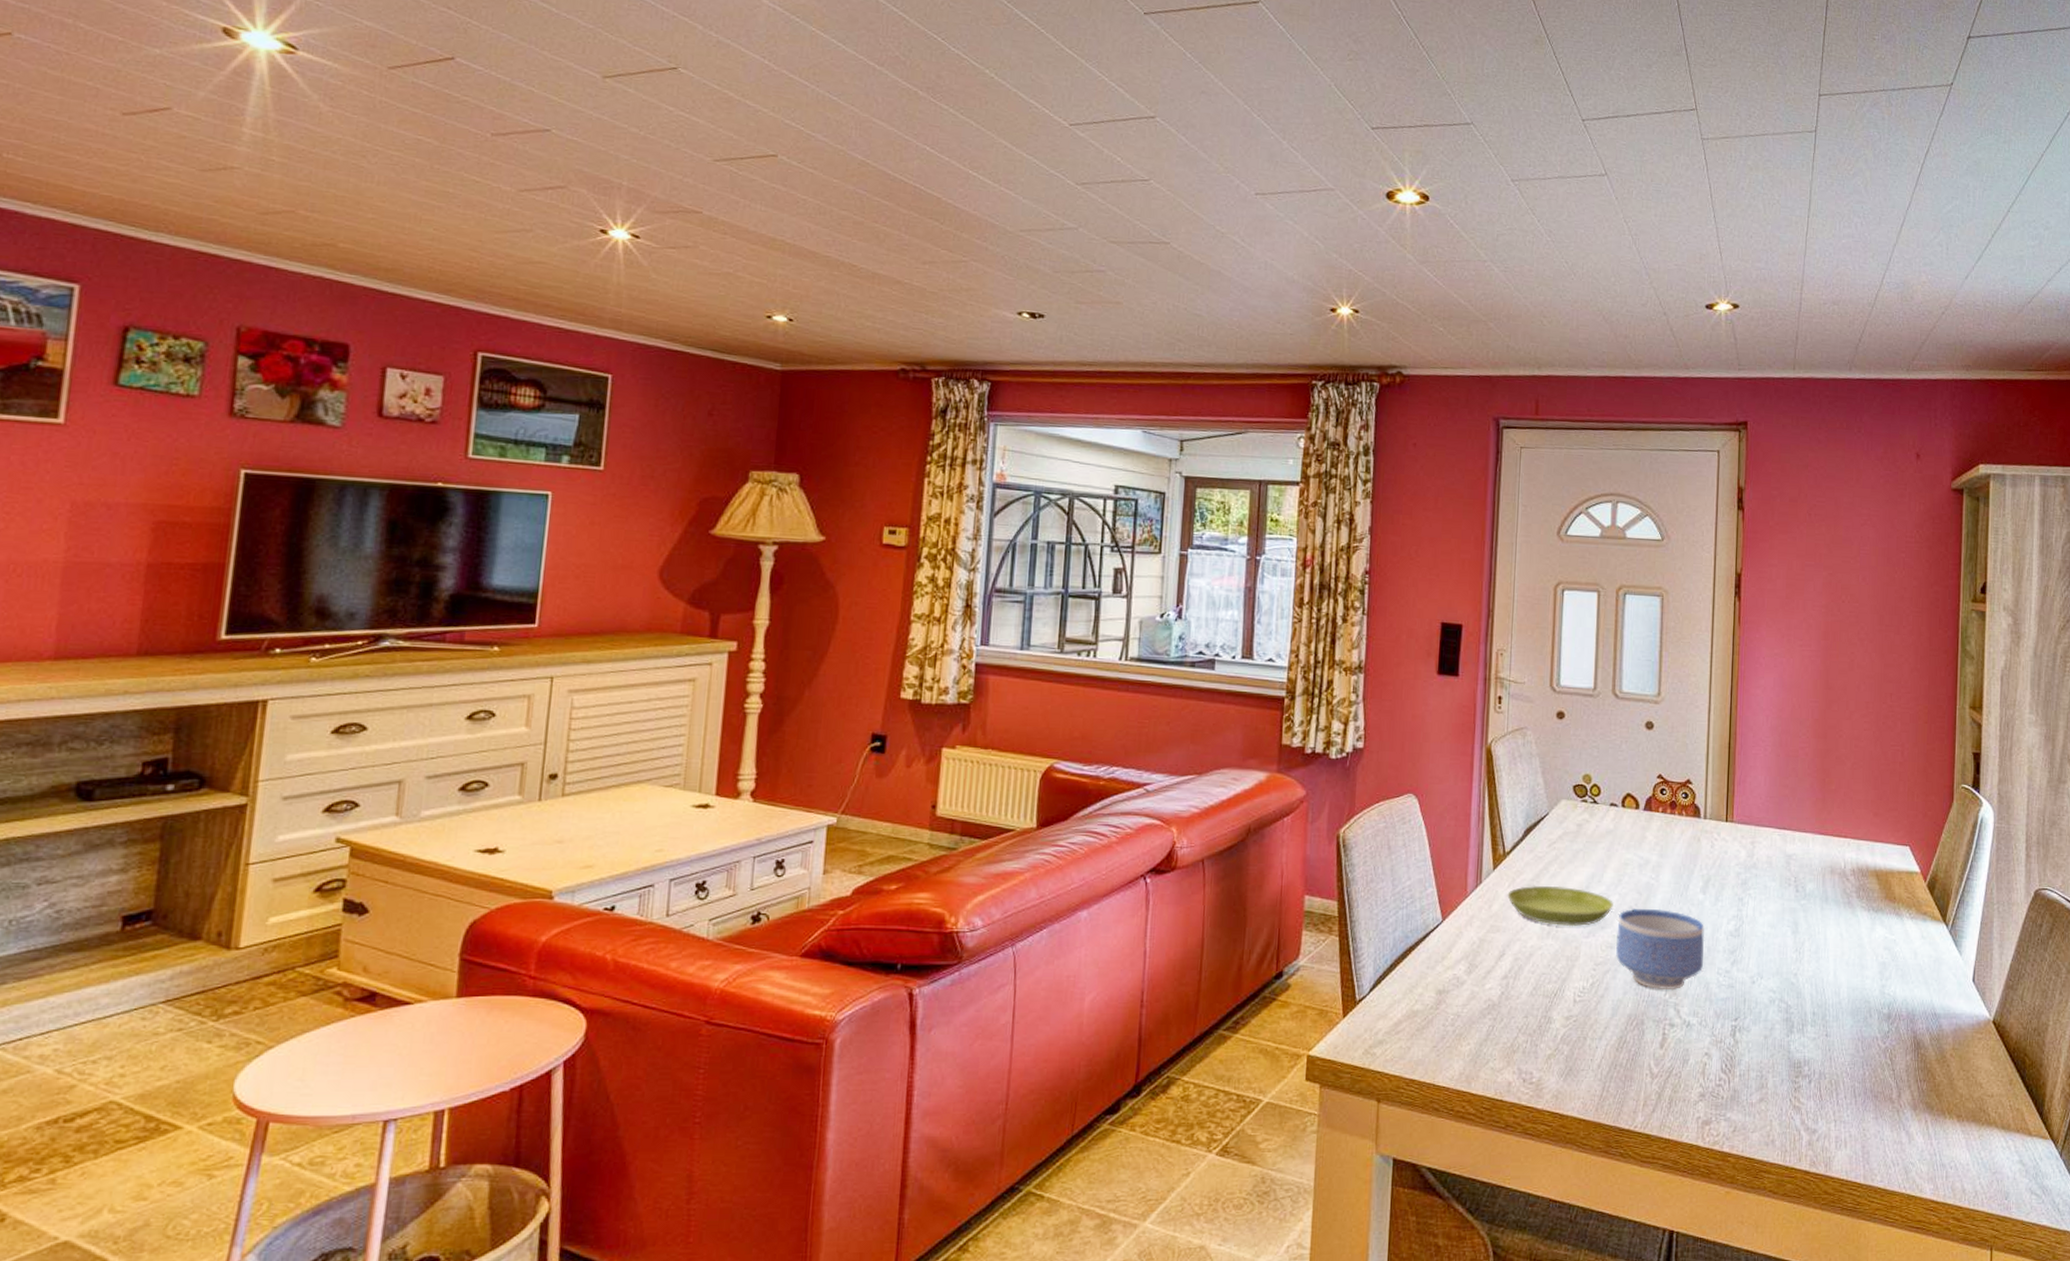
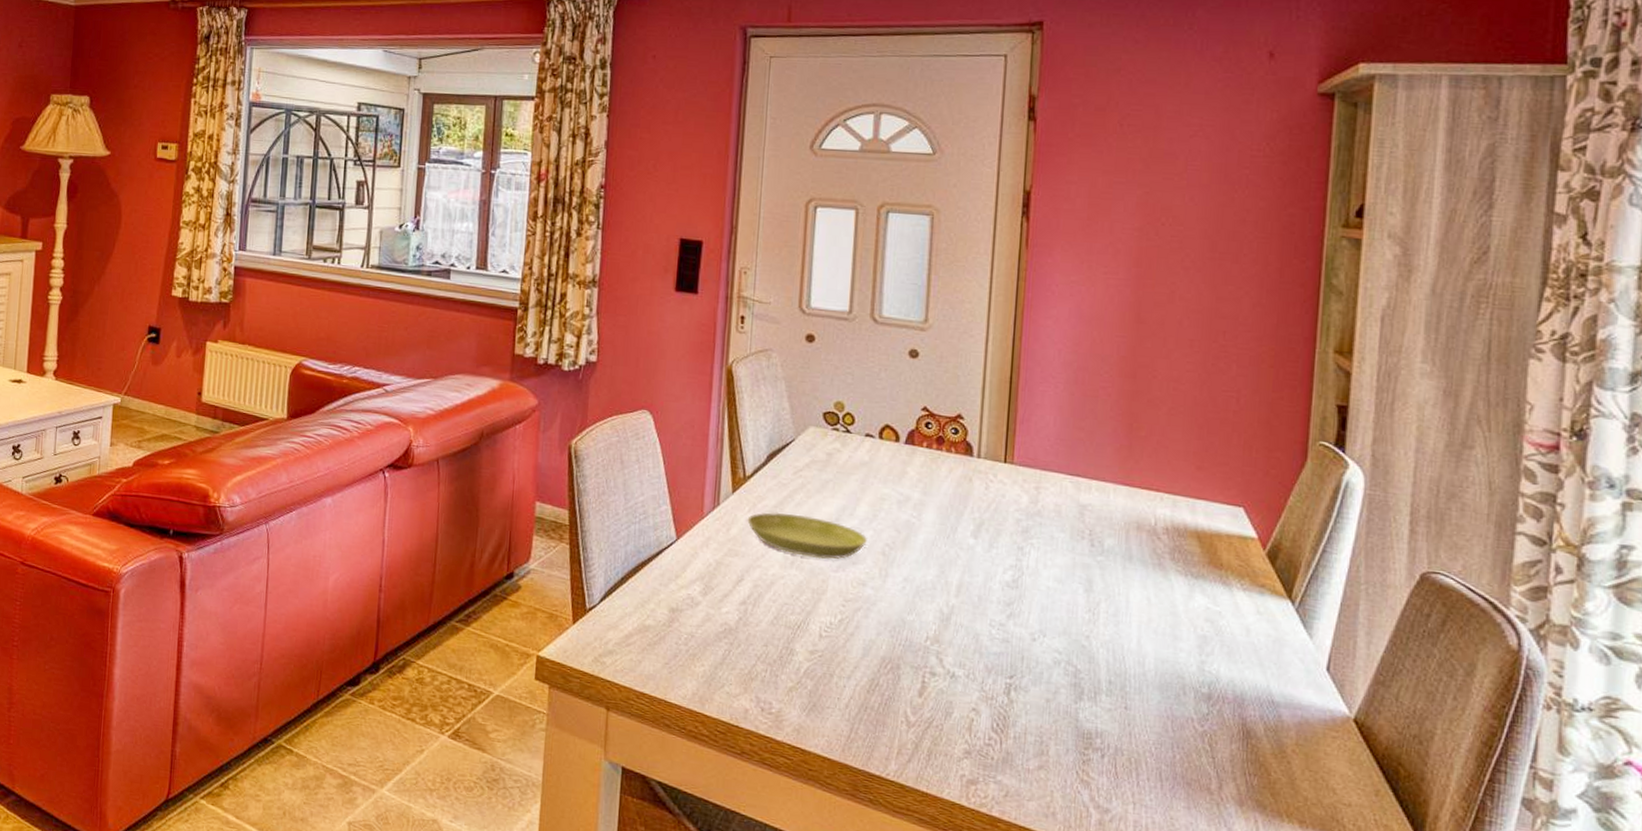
bowl: present [1615,909,1705,991] -> none [868,547,975,638]

